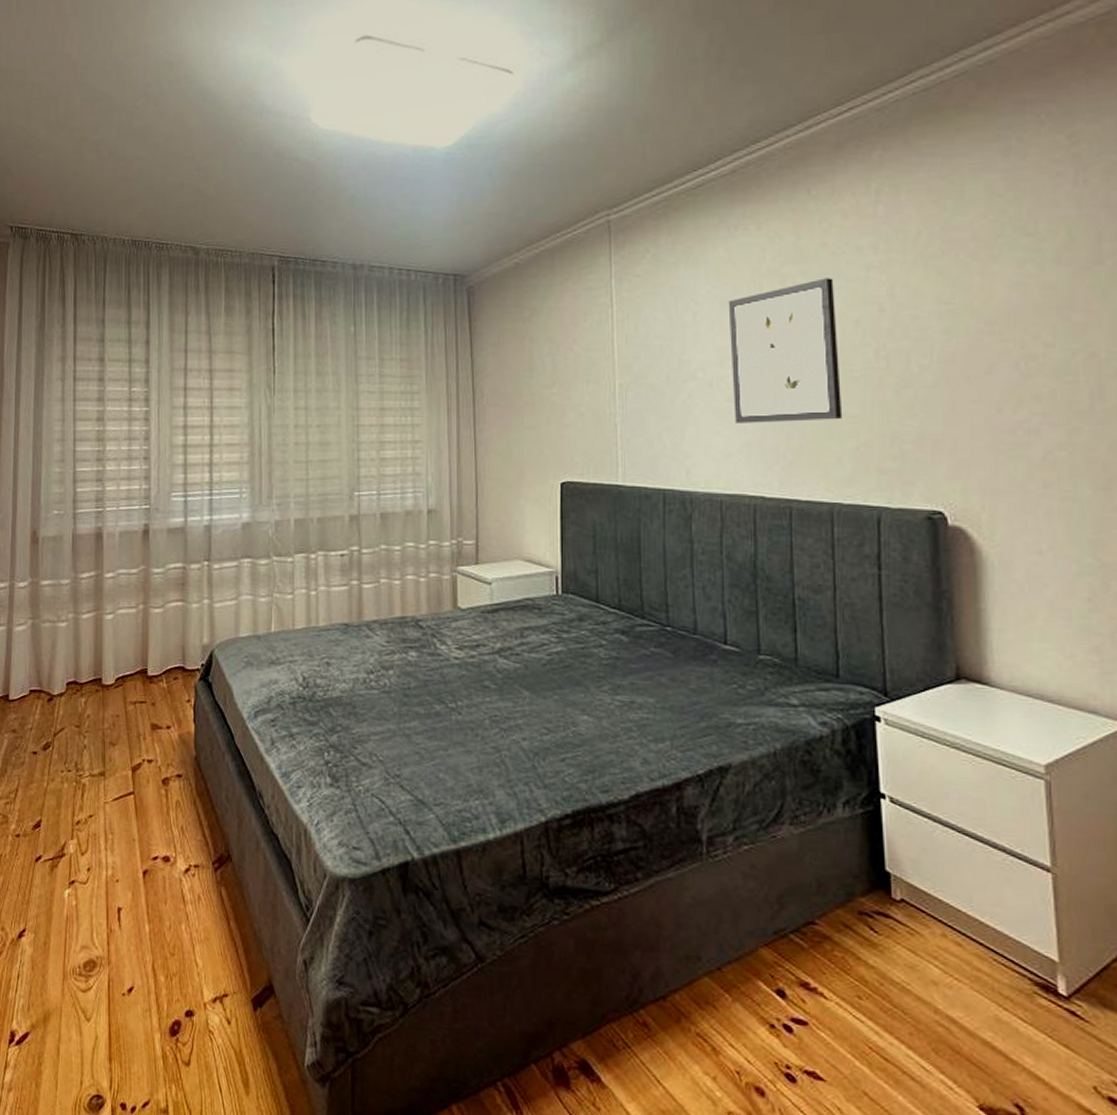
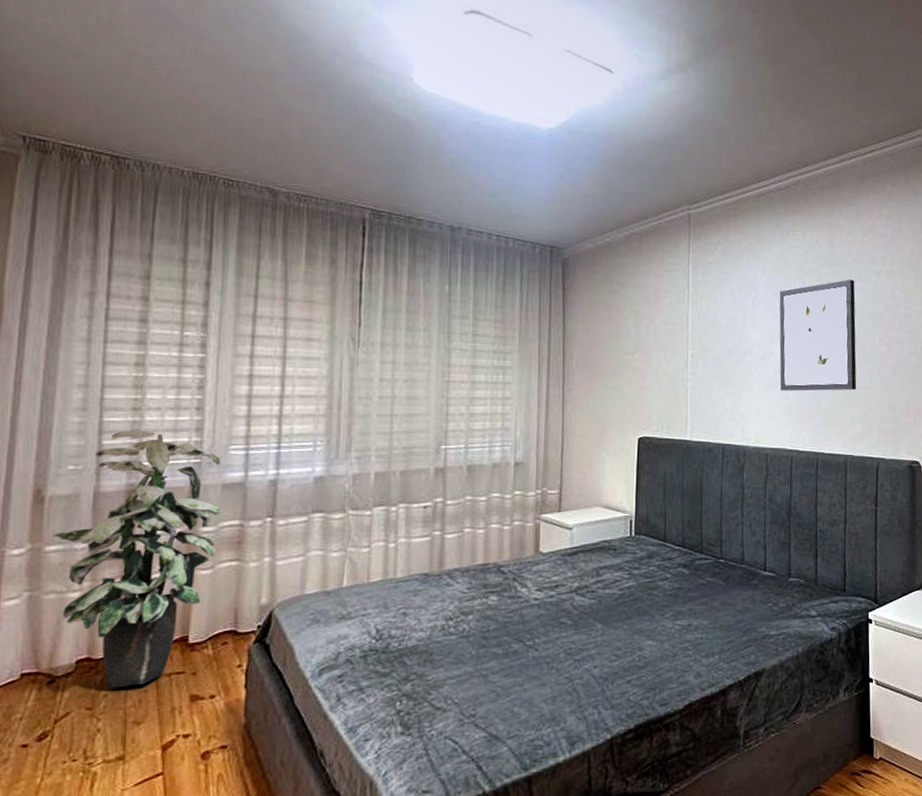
indoor plant: none [45,478,166,711] -> present [52,430,220,688]

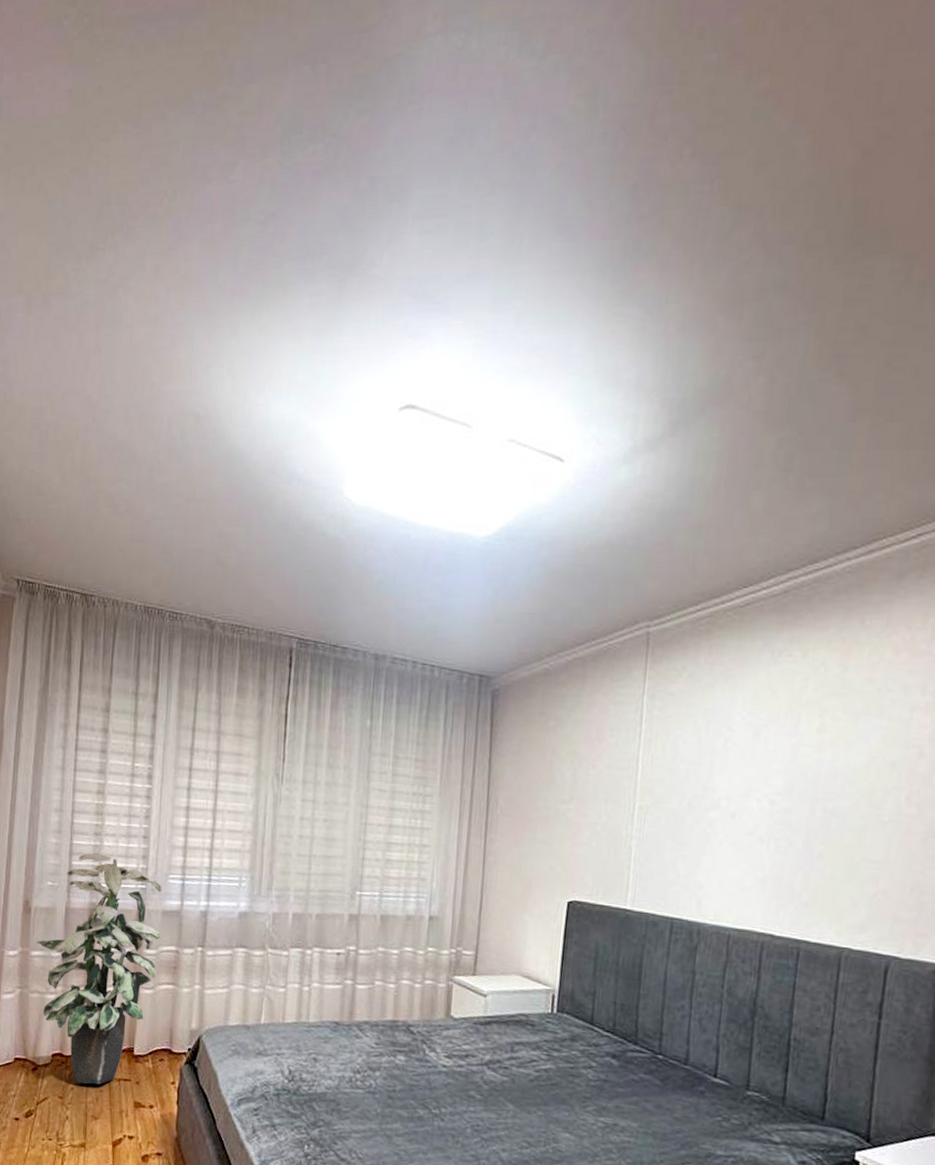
wall art: present [779,279,857,391] -> none [753,715,875,864]

